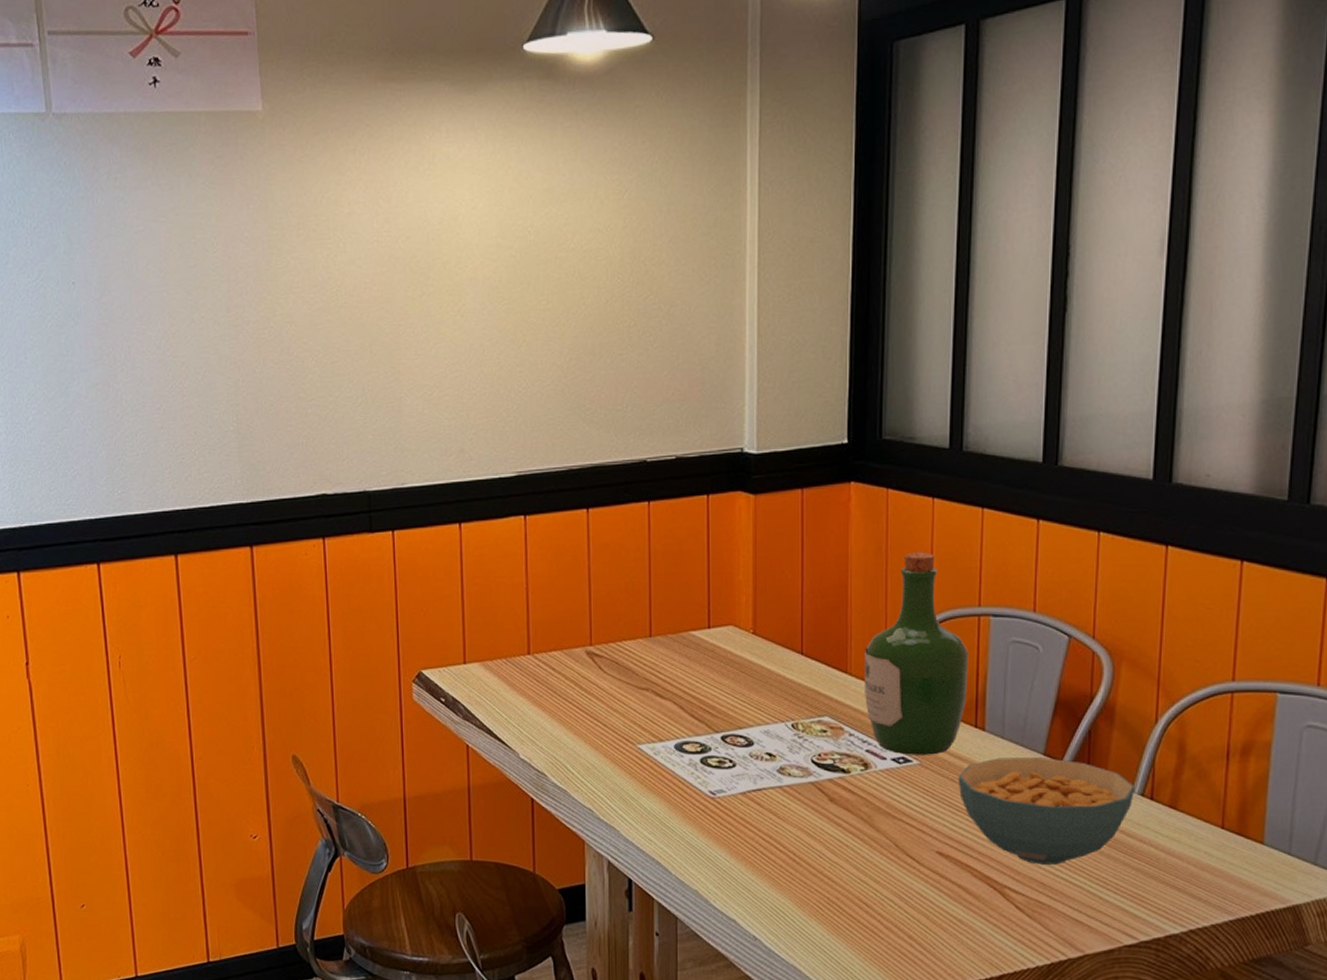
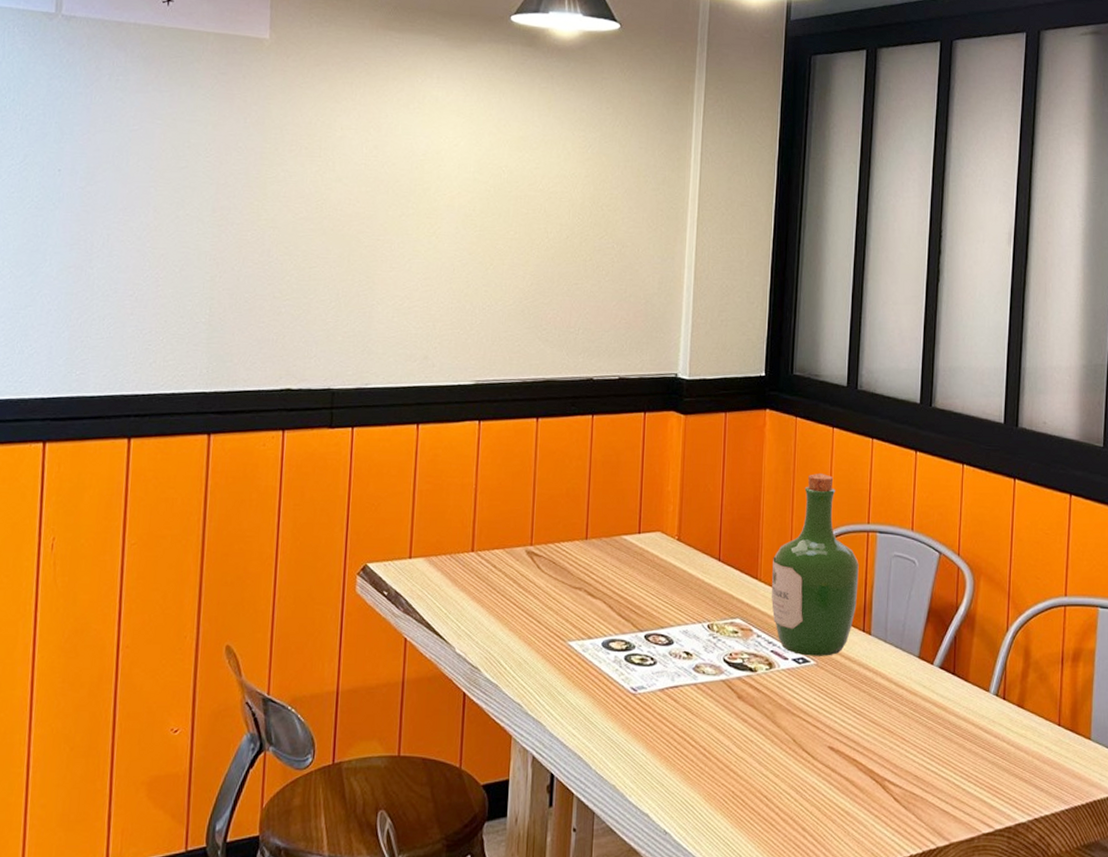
cereal bowl: present [958,758,1136,865] -> none [848,660,992,759]

